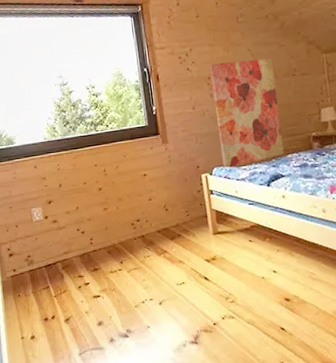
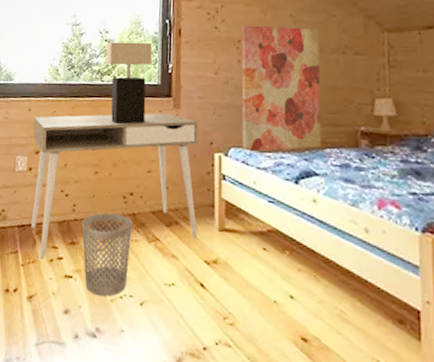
desk: none [40,148,197,289] -> present [31,112,198,260]
table lamp: none [95,90,140,166] -> present [105,42,153,125]
wastebasket: none [100,238,146,306] -> present [82,213,132,297]

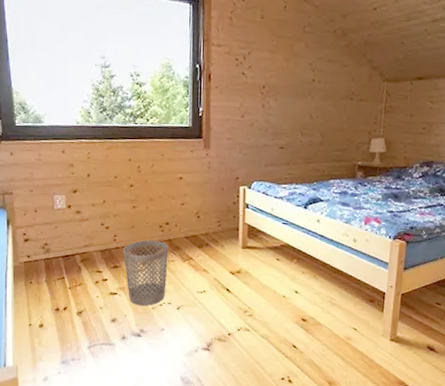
desk: present [31,112,198,260] -> none [68,152,226,282]
table lamp: present [105,42,153,125] -> none [138,85,184,164]
wall art: present [241,25,322,152] -> none [263,72,332,184]

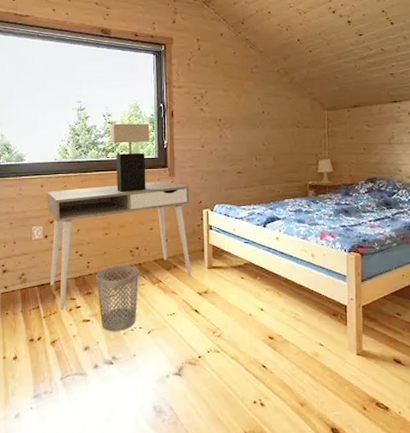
desk: none [68,152,226,282] -> present [46,180,191,311]
table lamp: none [138,85,184,164] -> present [109,123,150,193]

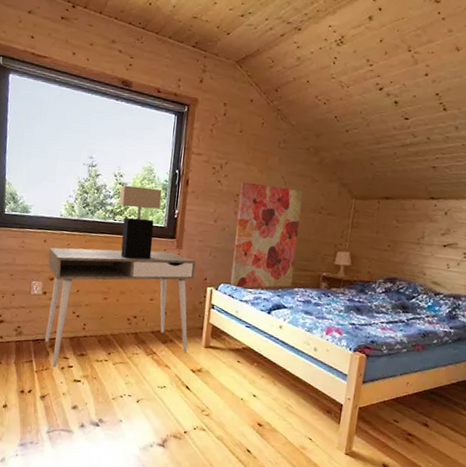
wastebasket: present [96,266,139,332] -> none [90,331,134,396]
wall art: none [222,107,282,206] -> present [230,181,303,288]

